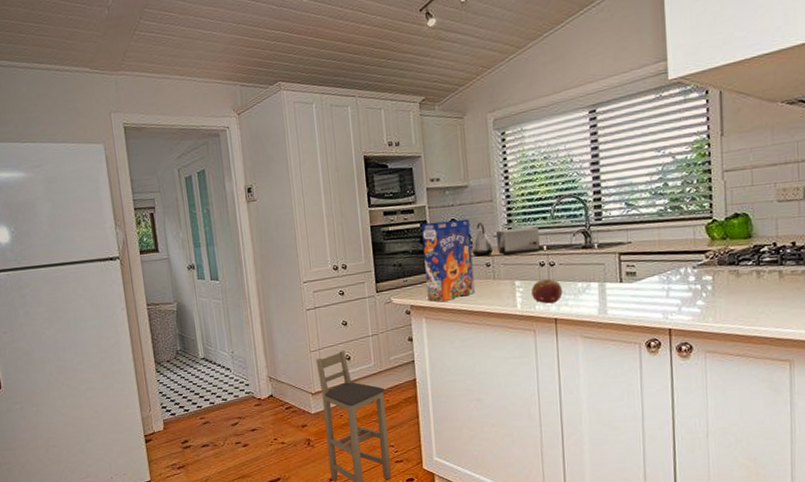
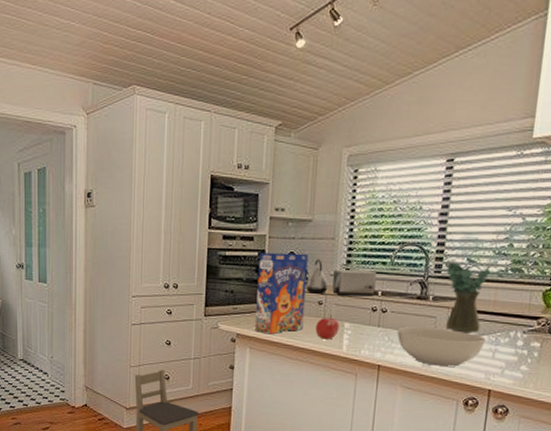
fruit: none [487,274,511,300] -> present [315,314,340,340]
fruit: present [531,278,563,304] -> none [359,324,391,350]
bowl: none [568,274,657,312] -> present [397,327,486,367]
vase: none [603,203,651,278] -> present [444,256,491,336]

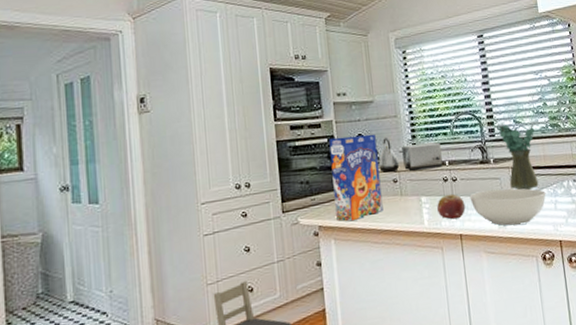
fruit: present [315,314,340,340] -> none [395,191,418,218]
fruit: none [359,324,391,350] -> present [437,193,466,220]

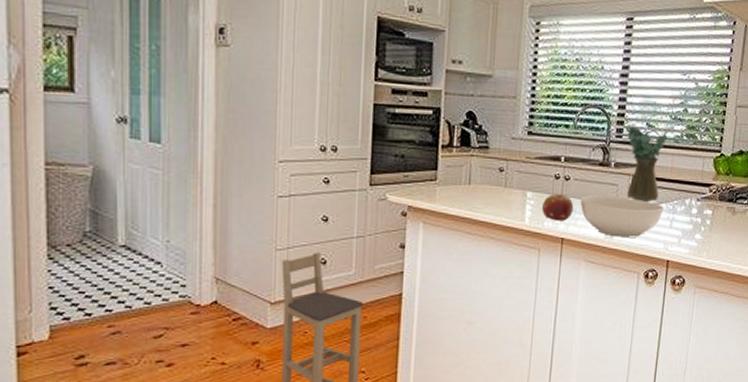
cereal box: present [329,134,383,222] -> none [429,110,488,207]
kettle: present [378,137,400,173] -> none [486,119,510,159]
toaster: present [402,142,443,171] -> none [514,132,559,163]

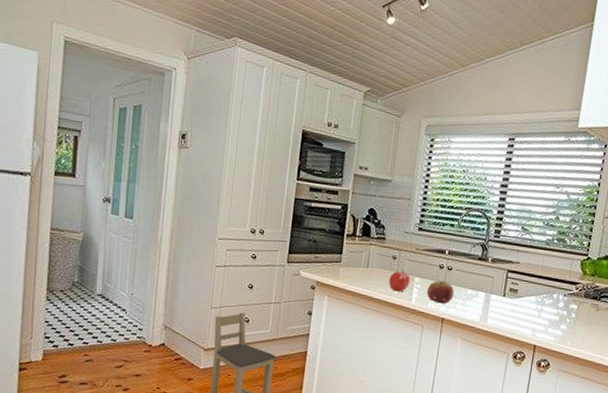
fruit: none [496,182,522,211] -> present [388,269,411,292]
bowl: present [580,195,664,237] -> none [459,284,534,323]
vase: present [625,120,668,205] -> none [501,223,540,297]

